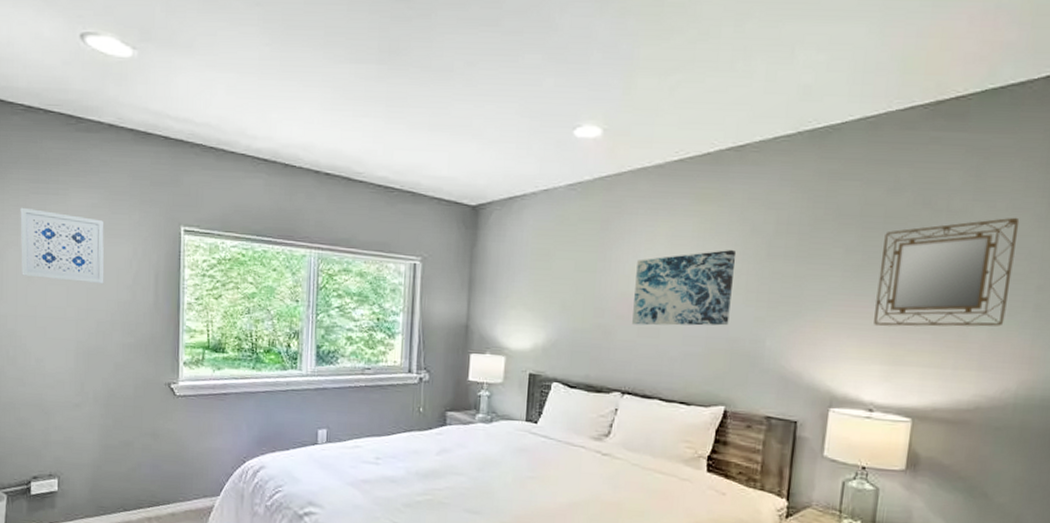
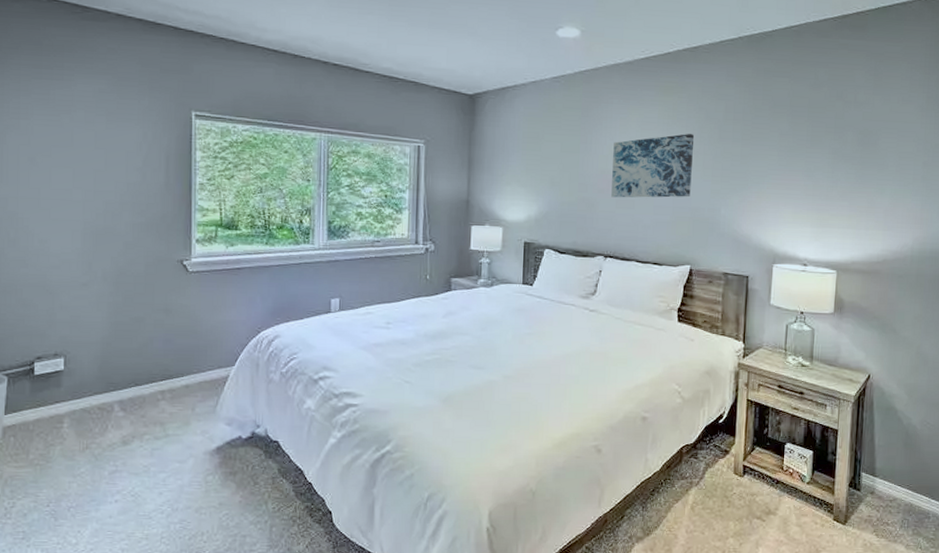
wall art: present [20,207,105,284] -> none [21,91,113,167]
home mirror: present [874,217,1020,327] -> none [804,108,908,196]

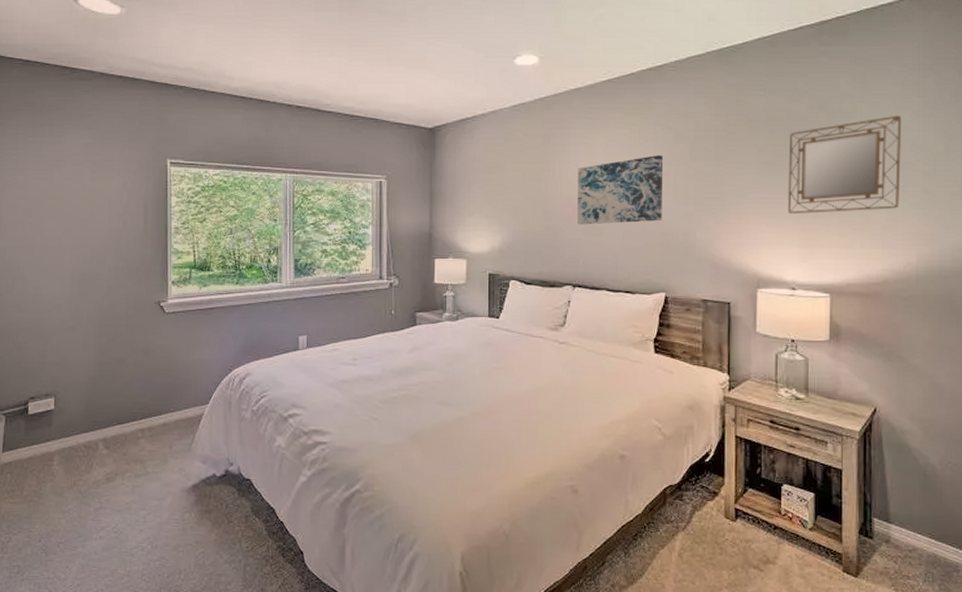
home mirror: none [804,108,908,196] -> present [788,115,902,214]

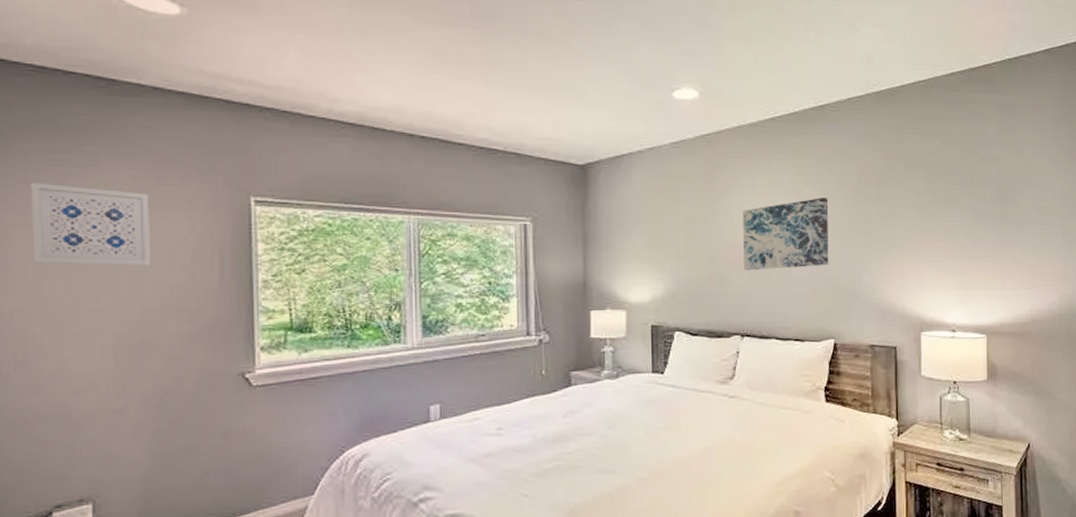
wall art: none [18,149,97,215] -> present [31,182,151,267]
home mirror: present [788,115,902,214] -> none [945,161,1043,256]

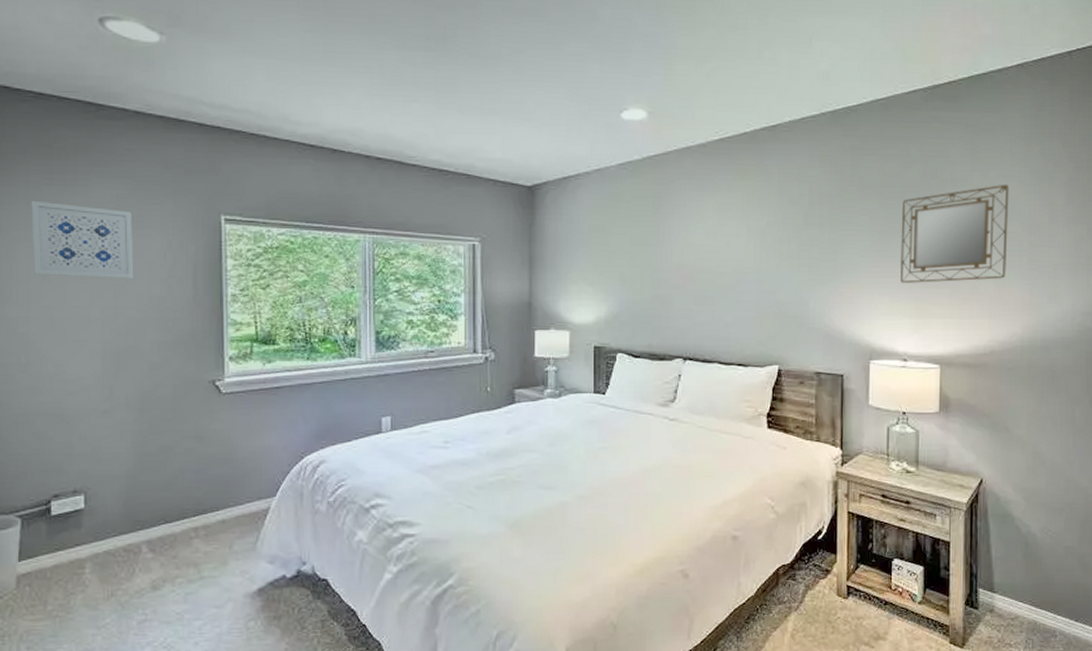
wall art: present [743,198,829,271] -> none [688,221,777,294]
home mirror: none [945,161,1043,256] -> present [900,184,1009,283]

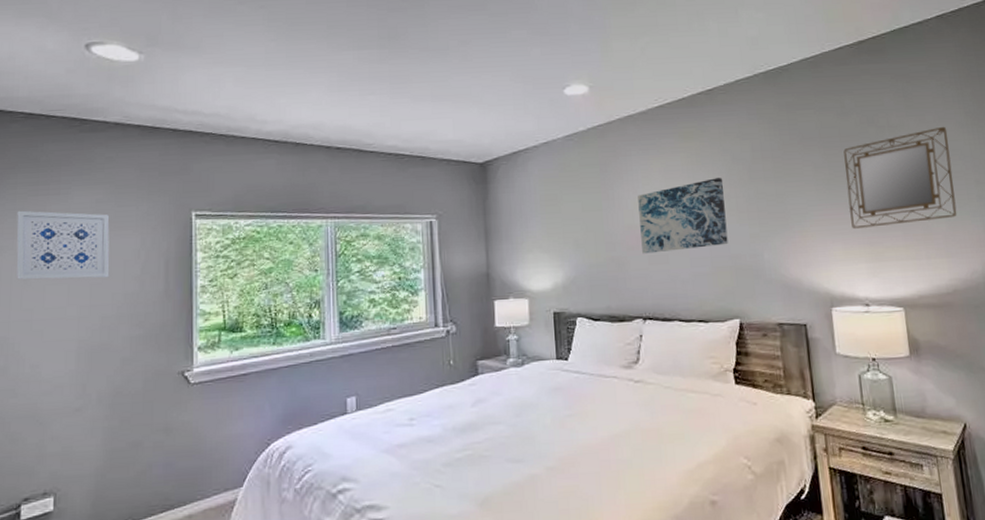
wall art: none [688,221,777,294] -> present [638,178,728,254]

